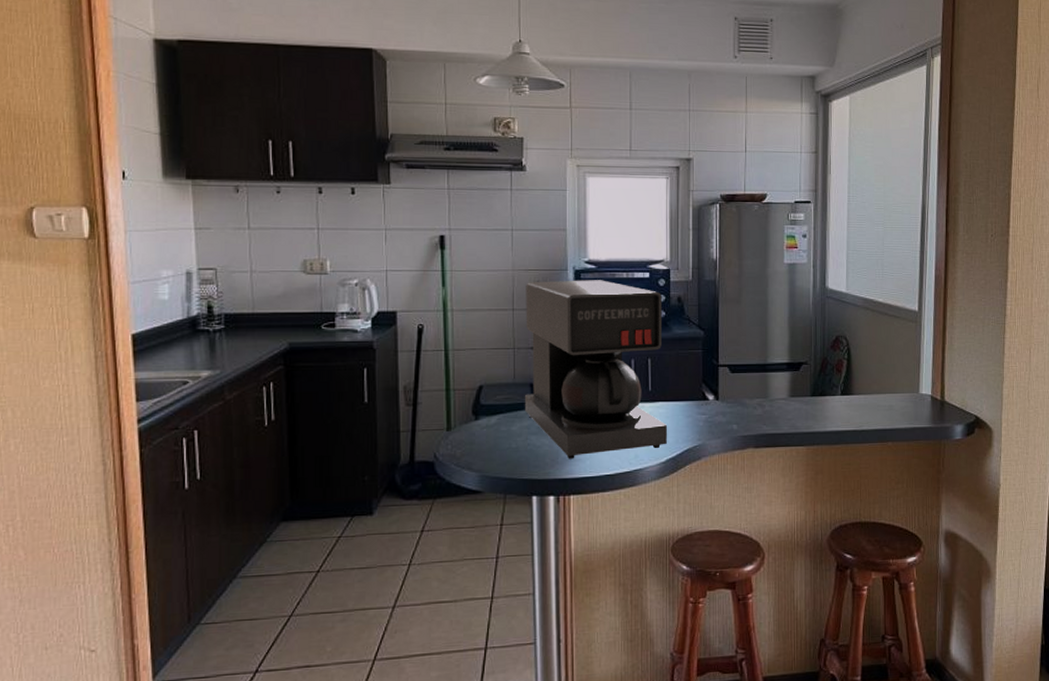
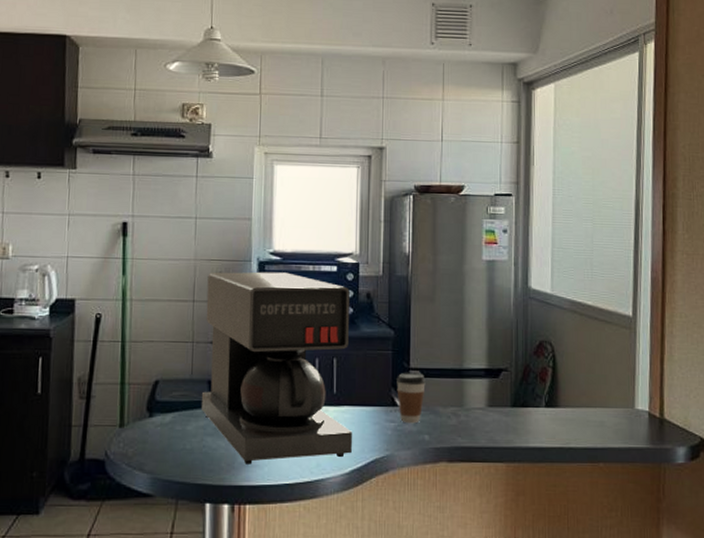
coffee cup: none [707,368,733,415] -> present [397,372,426,424]

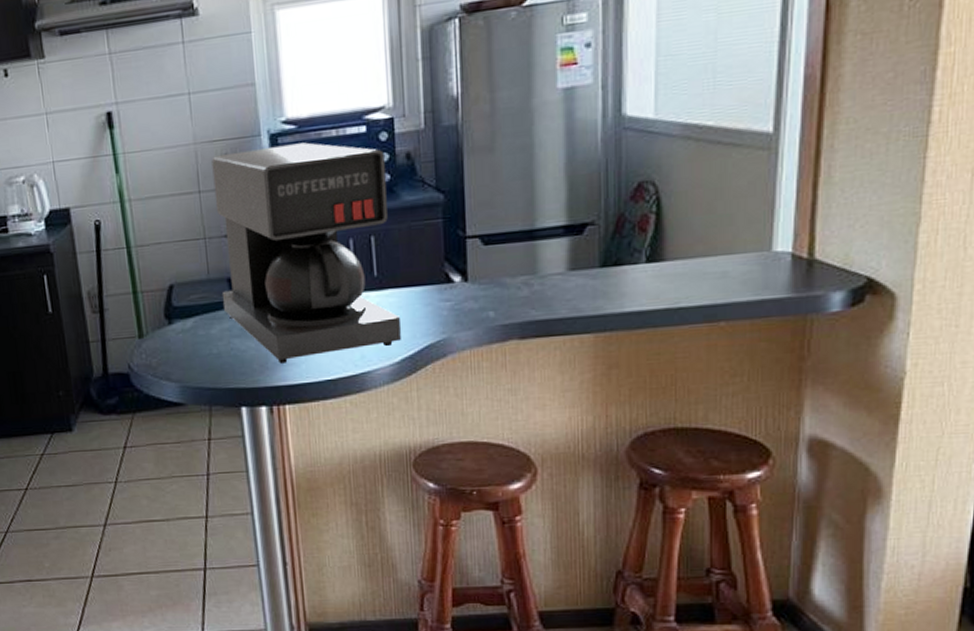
coffee cup: present [397,372,426,424] -> none [450,240,487,301]

